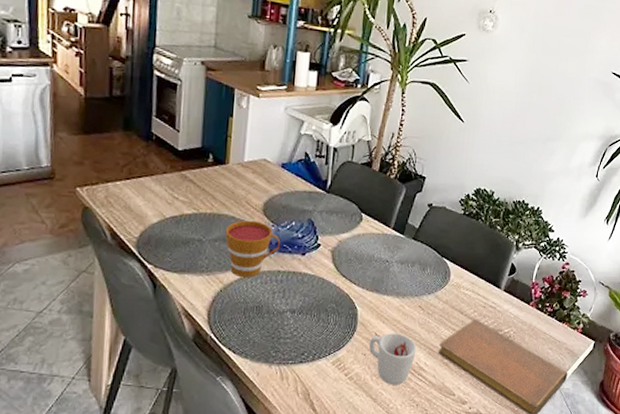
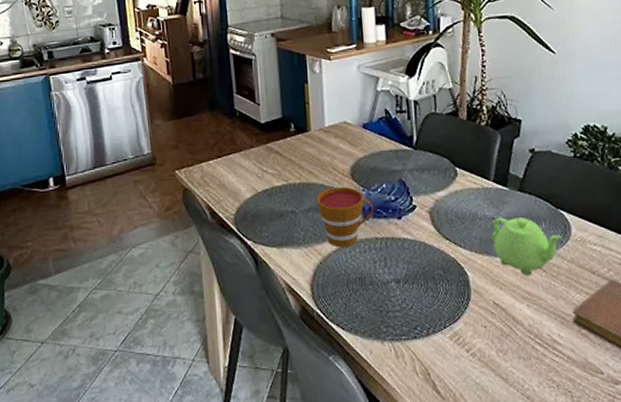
cup: present [368,333,417,385] -> none [487,300,546,362]
teapot: none [383,260,443,312] -> present [491,217,563,276]

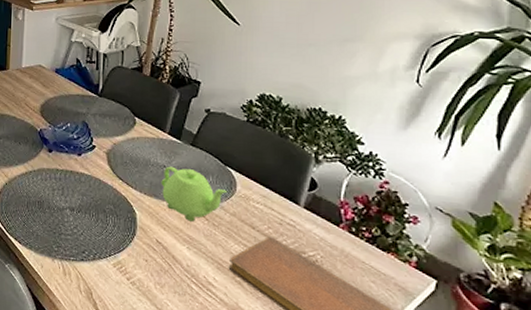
cup: present [316,186,375,248] -> none [8,120,58,174]

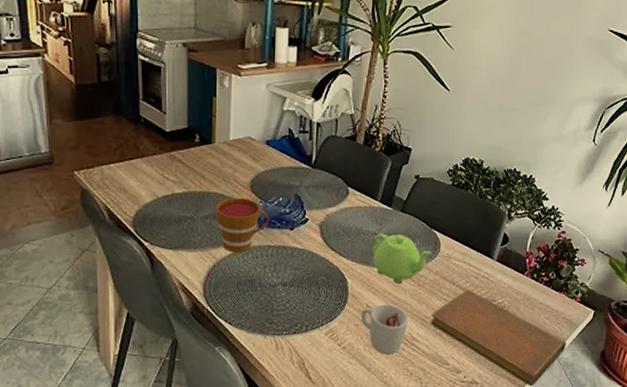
cup: none [8,120,58,174] -> present [215,197,269,253]
cup: none [150,241,203,298] -> present [360,304,408,355]

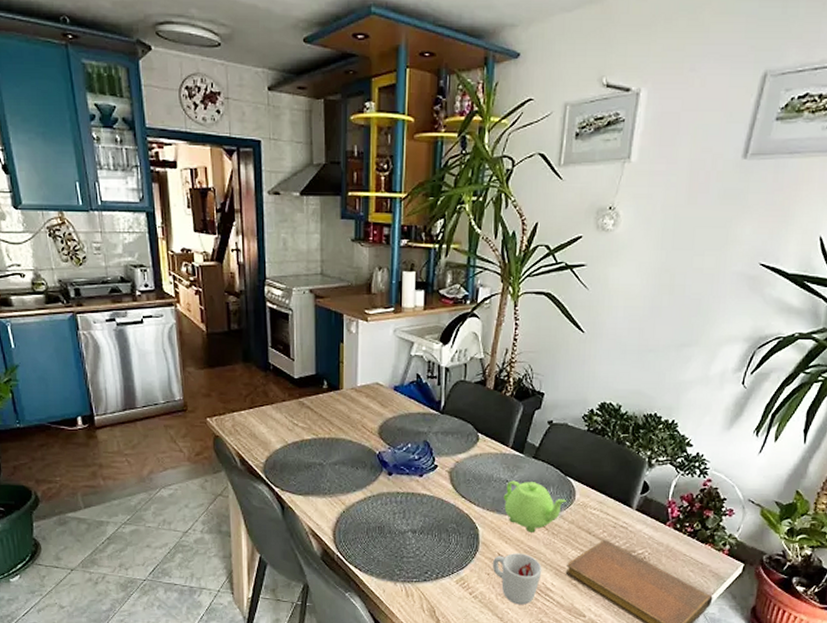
cup: present [215,197,269,253] -> none [343,443,398,499]

